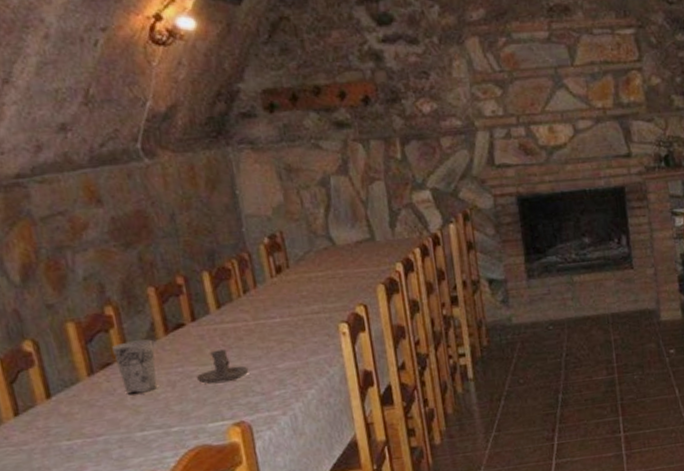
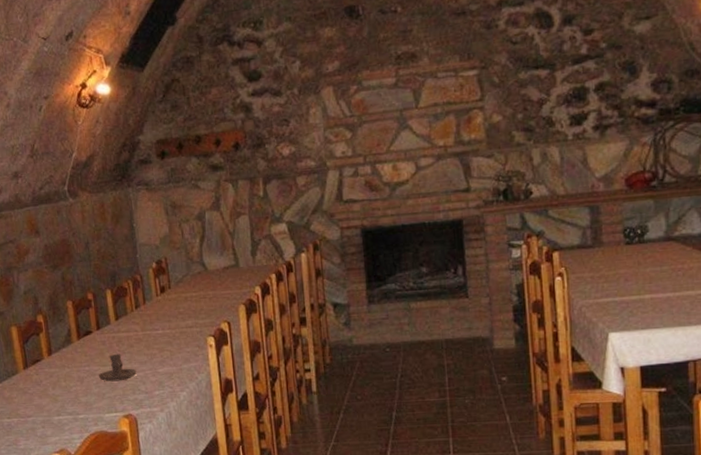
cup: present [112,339,157,394] -> none [41,343,71,386]

